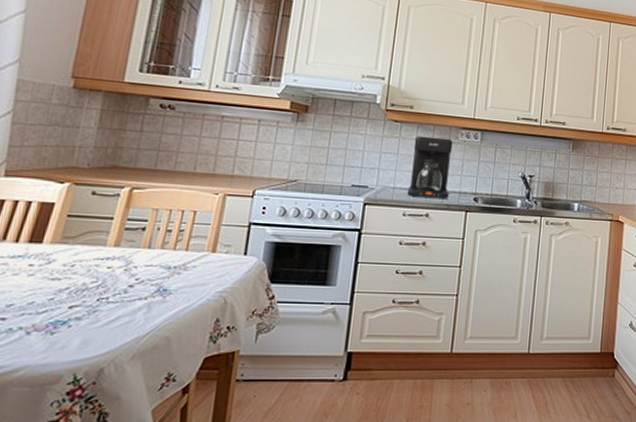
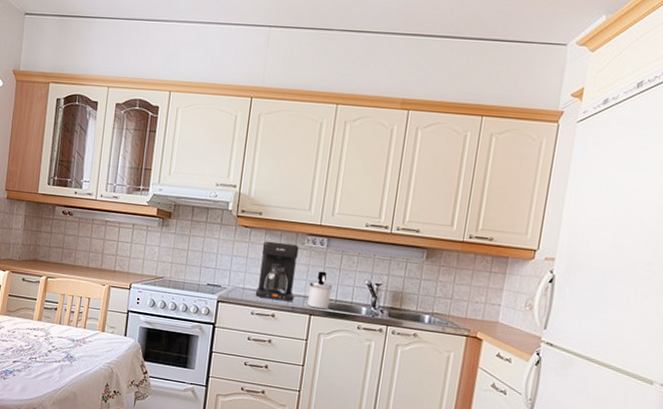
soap dispenser: none [463,165,488,205] -> present [307,271,333,310]

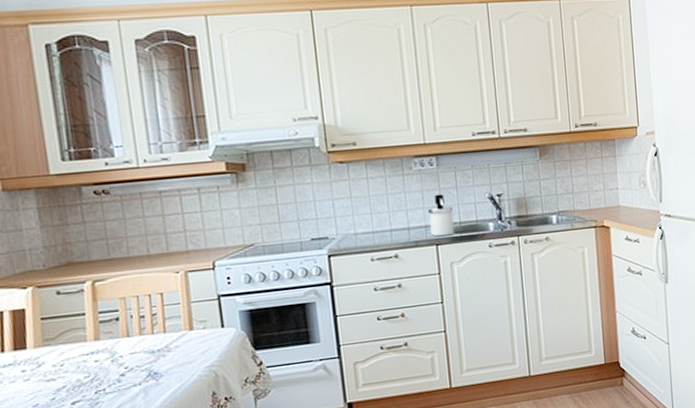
coffee maker: present [255,241,299,302] -> none [365,170,415,241]

